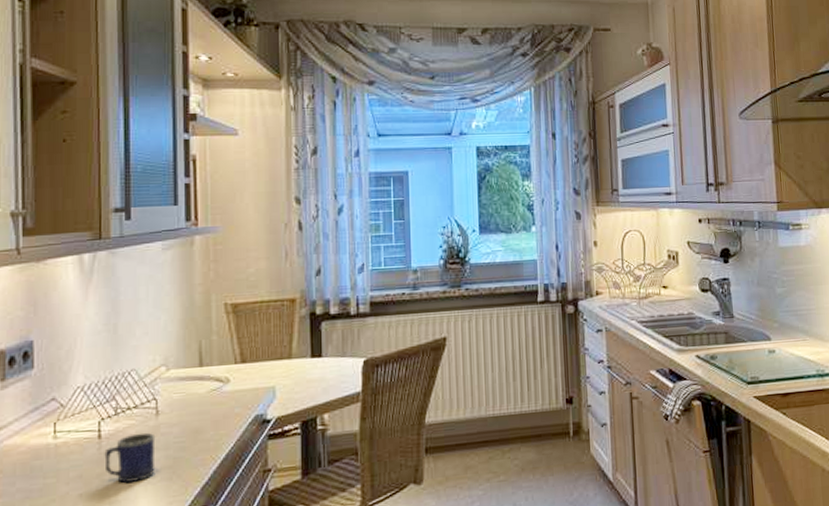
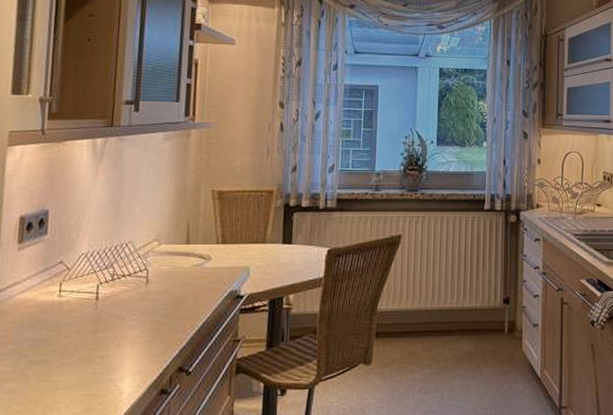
mug: present [104,432,156,483] -> none [99,298,144,340]

